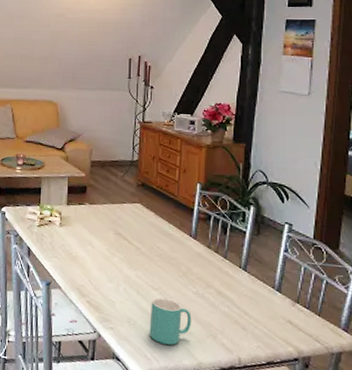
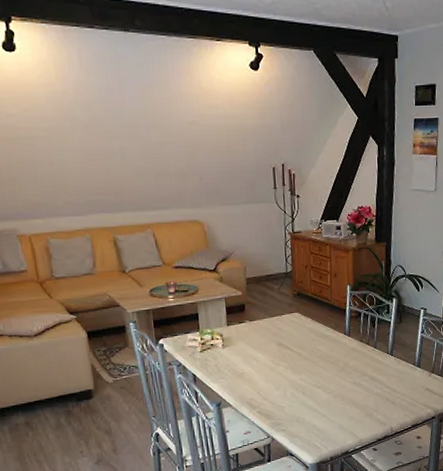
mug: present [149,297,192,345] -> none [316,393,352,432]

